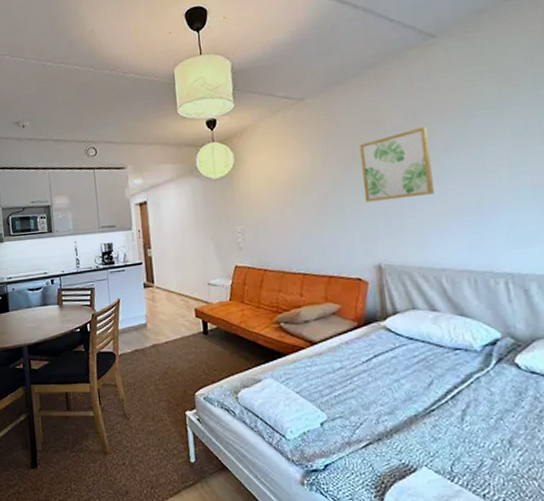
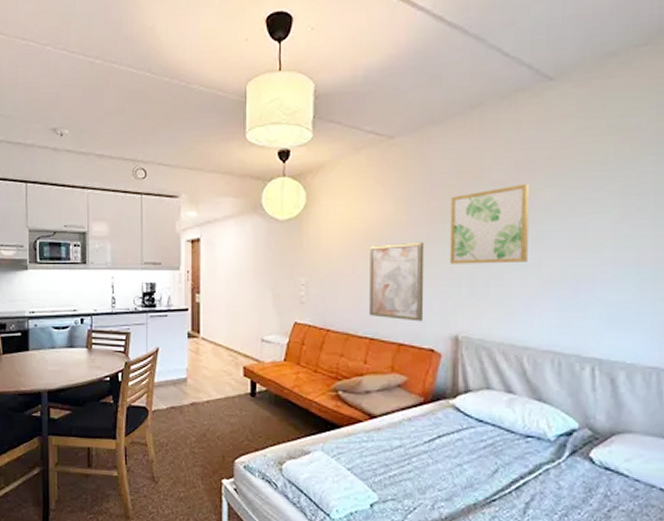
wall art: none [294,185,348,256] -> present [370,241,425,322]

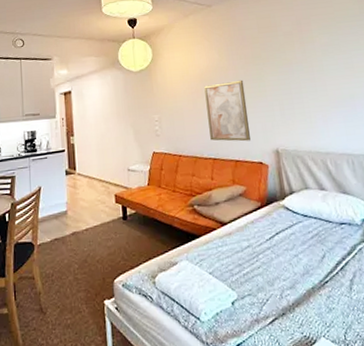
wall art: present [449,183,530,264] -> none [257,33,317,95]

